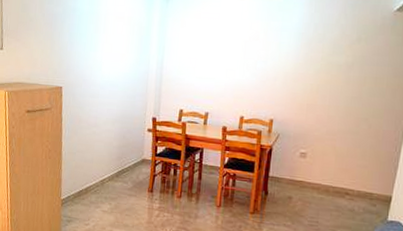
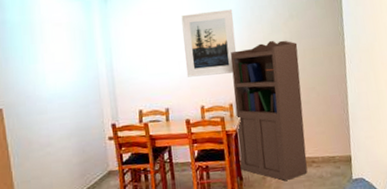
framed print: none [232,23,294,89] -> present [181,9,237,77]
bookcase: none [268,63,359,206] -> present [230,40,308,181]

